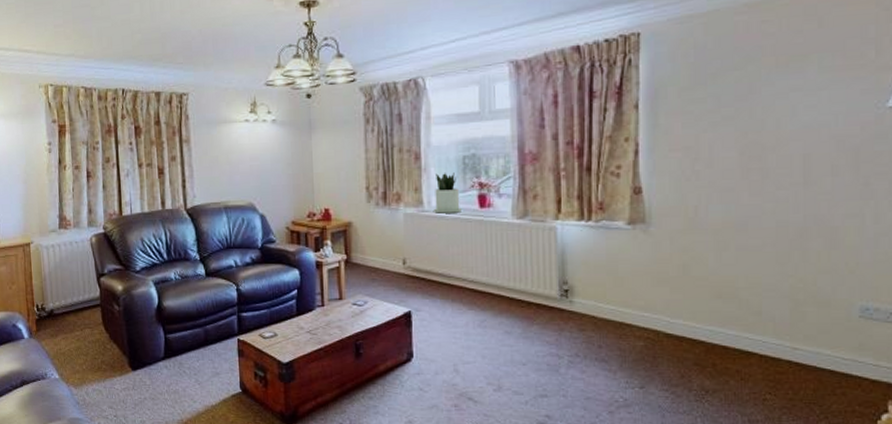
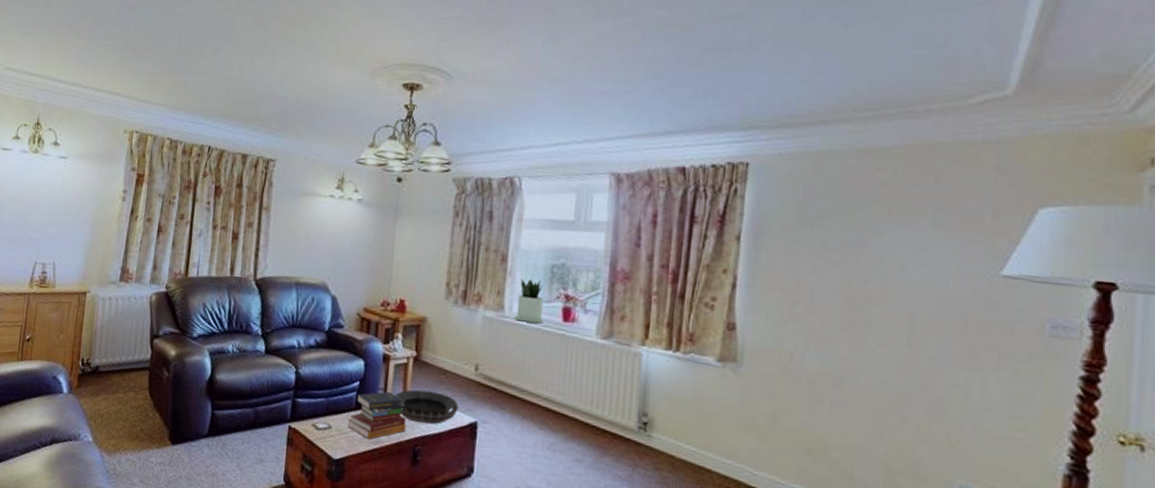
books: none [291,295,345,340] -> present [347,391,406,439]
decorative bowl: none [332,289,392,320] -> present [395,389,459,425]

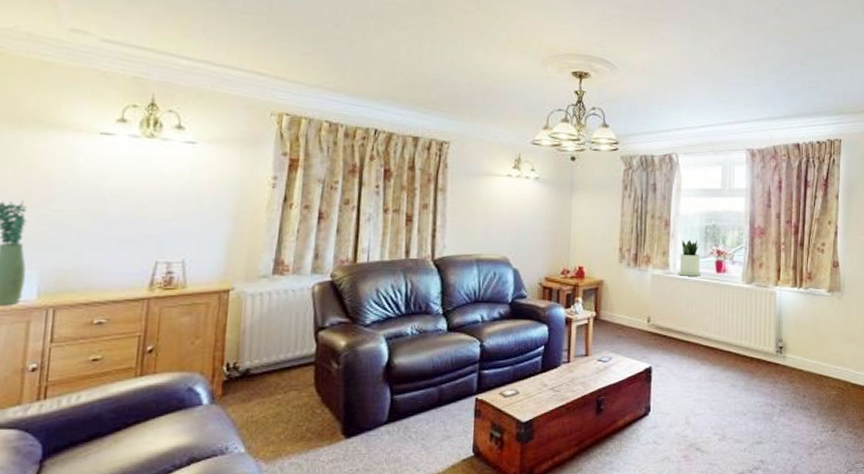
books: present [347,391,406,439] -> none [534,351,589,398]
decorative bowl: present [395,389,459,425] -> none [578,346,635,376]

